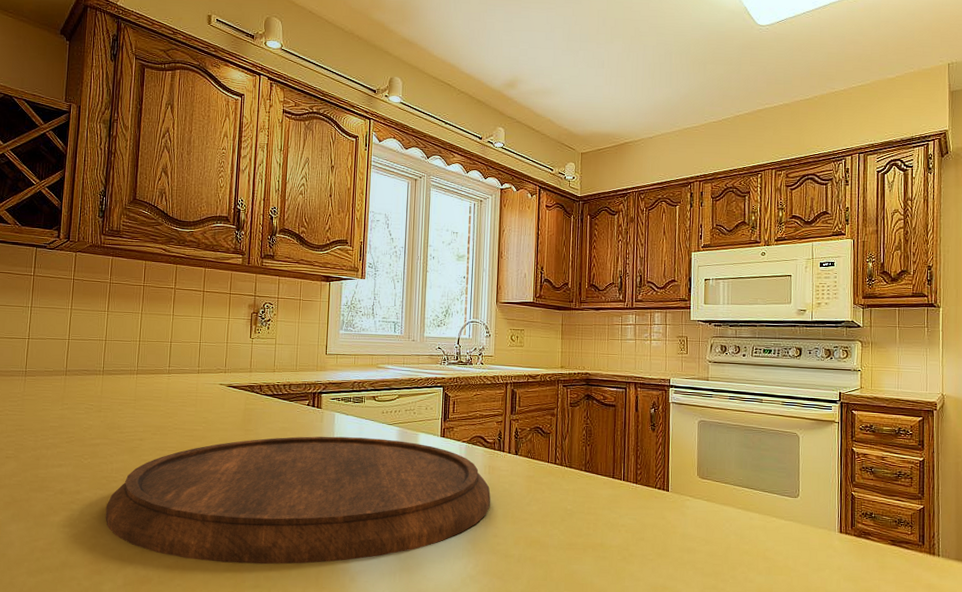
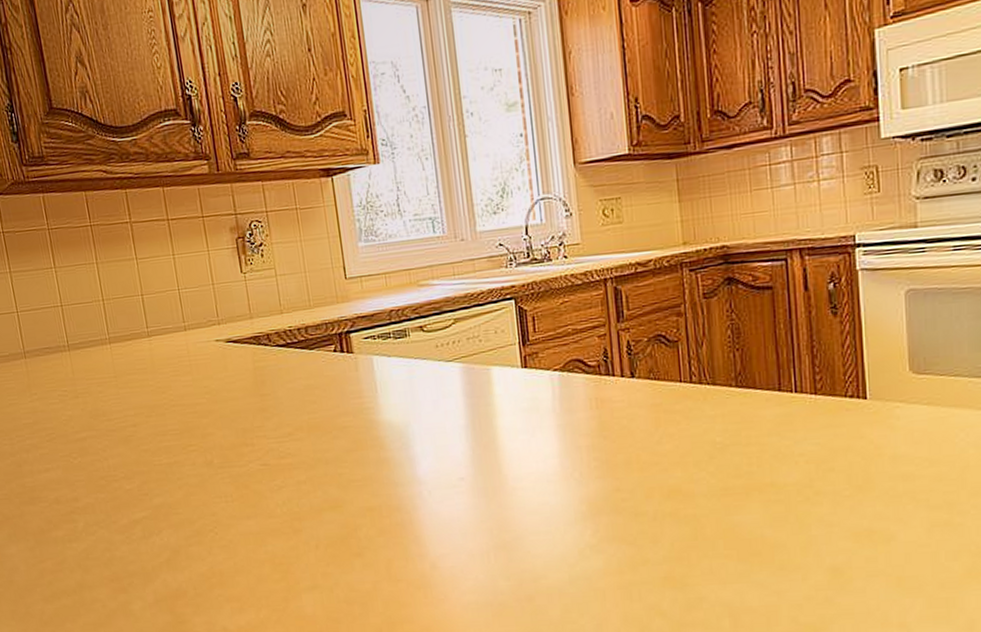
cutting board: present [105,436,491,565] -> none [112,380,605,564]

